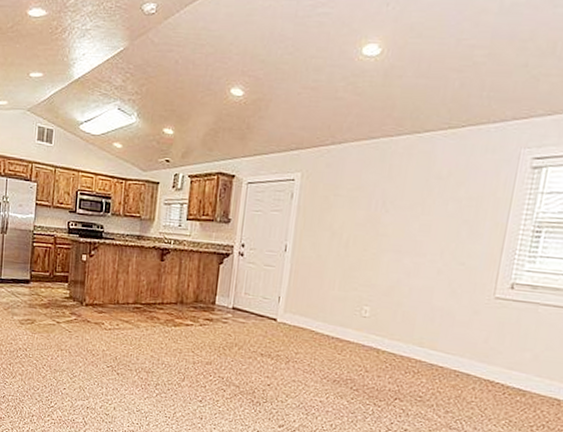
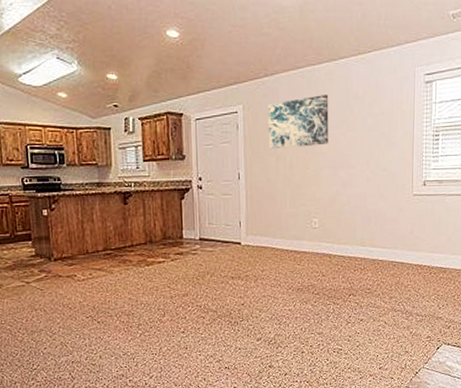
wall art: none [324,170,404,227] -> present [268,95,329,150]

